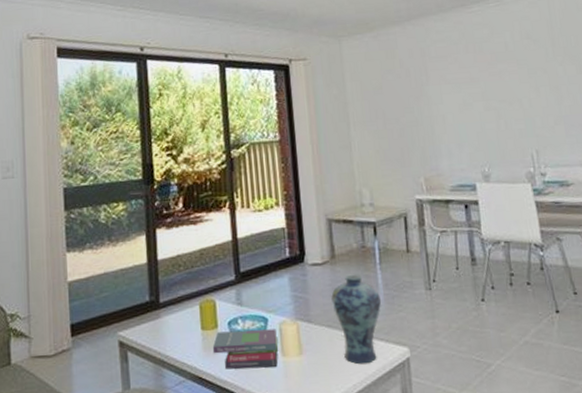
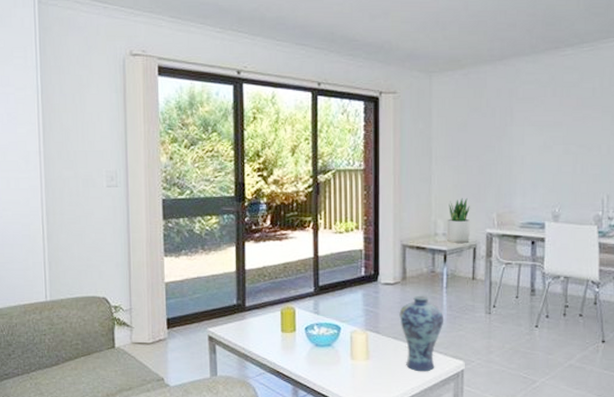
books: present [212,329,279,370] -> none [290,335,349,368]
planter: none [372,164,399,214] -> present [446,198,471,244]

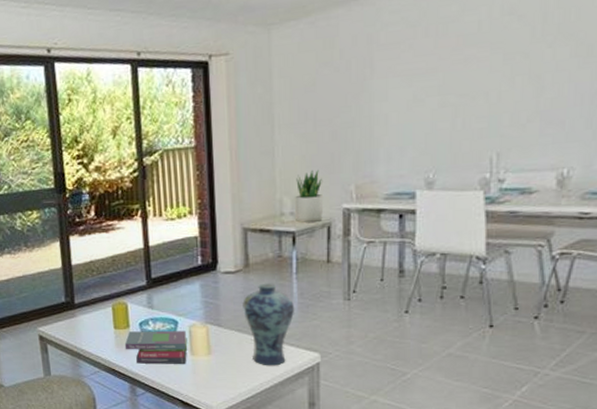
books: none [290,335,349,368] -> present [124,330,188,364]

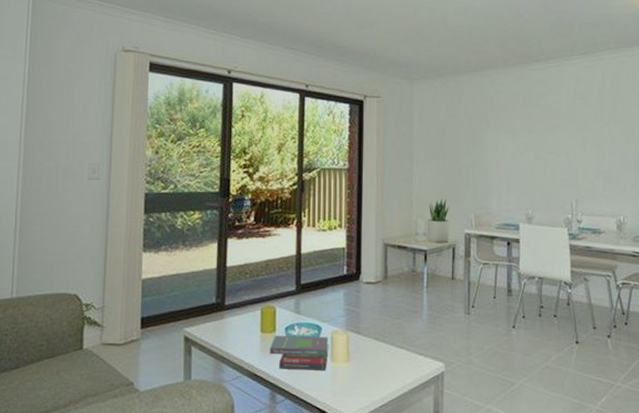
vase: present [243,283,294,365] -> none [380,294,424,373]

